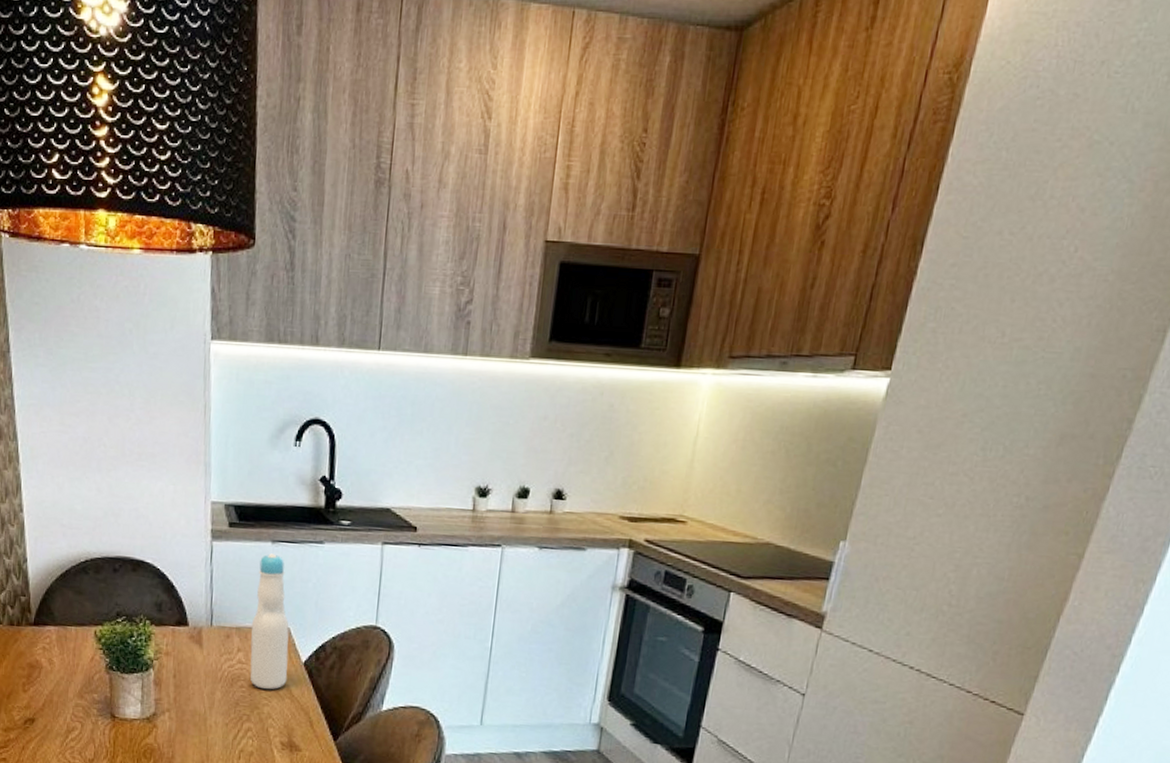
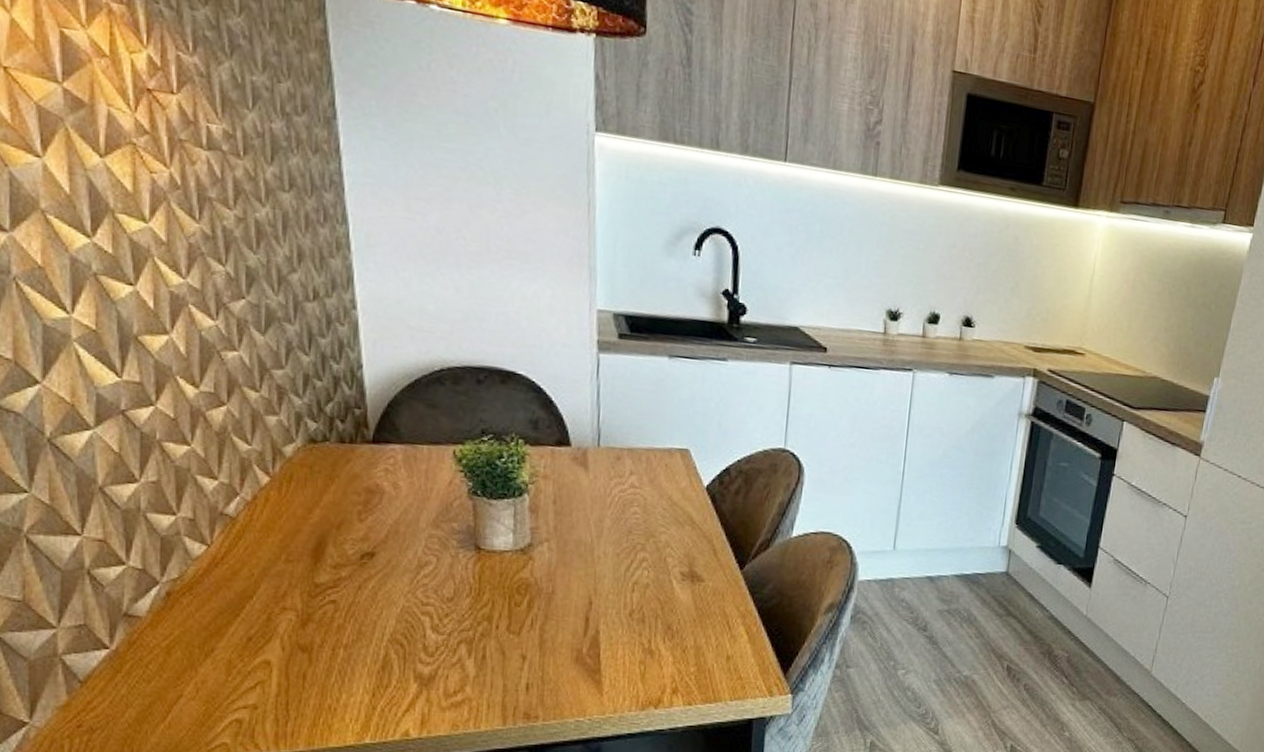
bottle: present [250,553,289,690] -> none [644,369,689,516]

